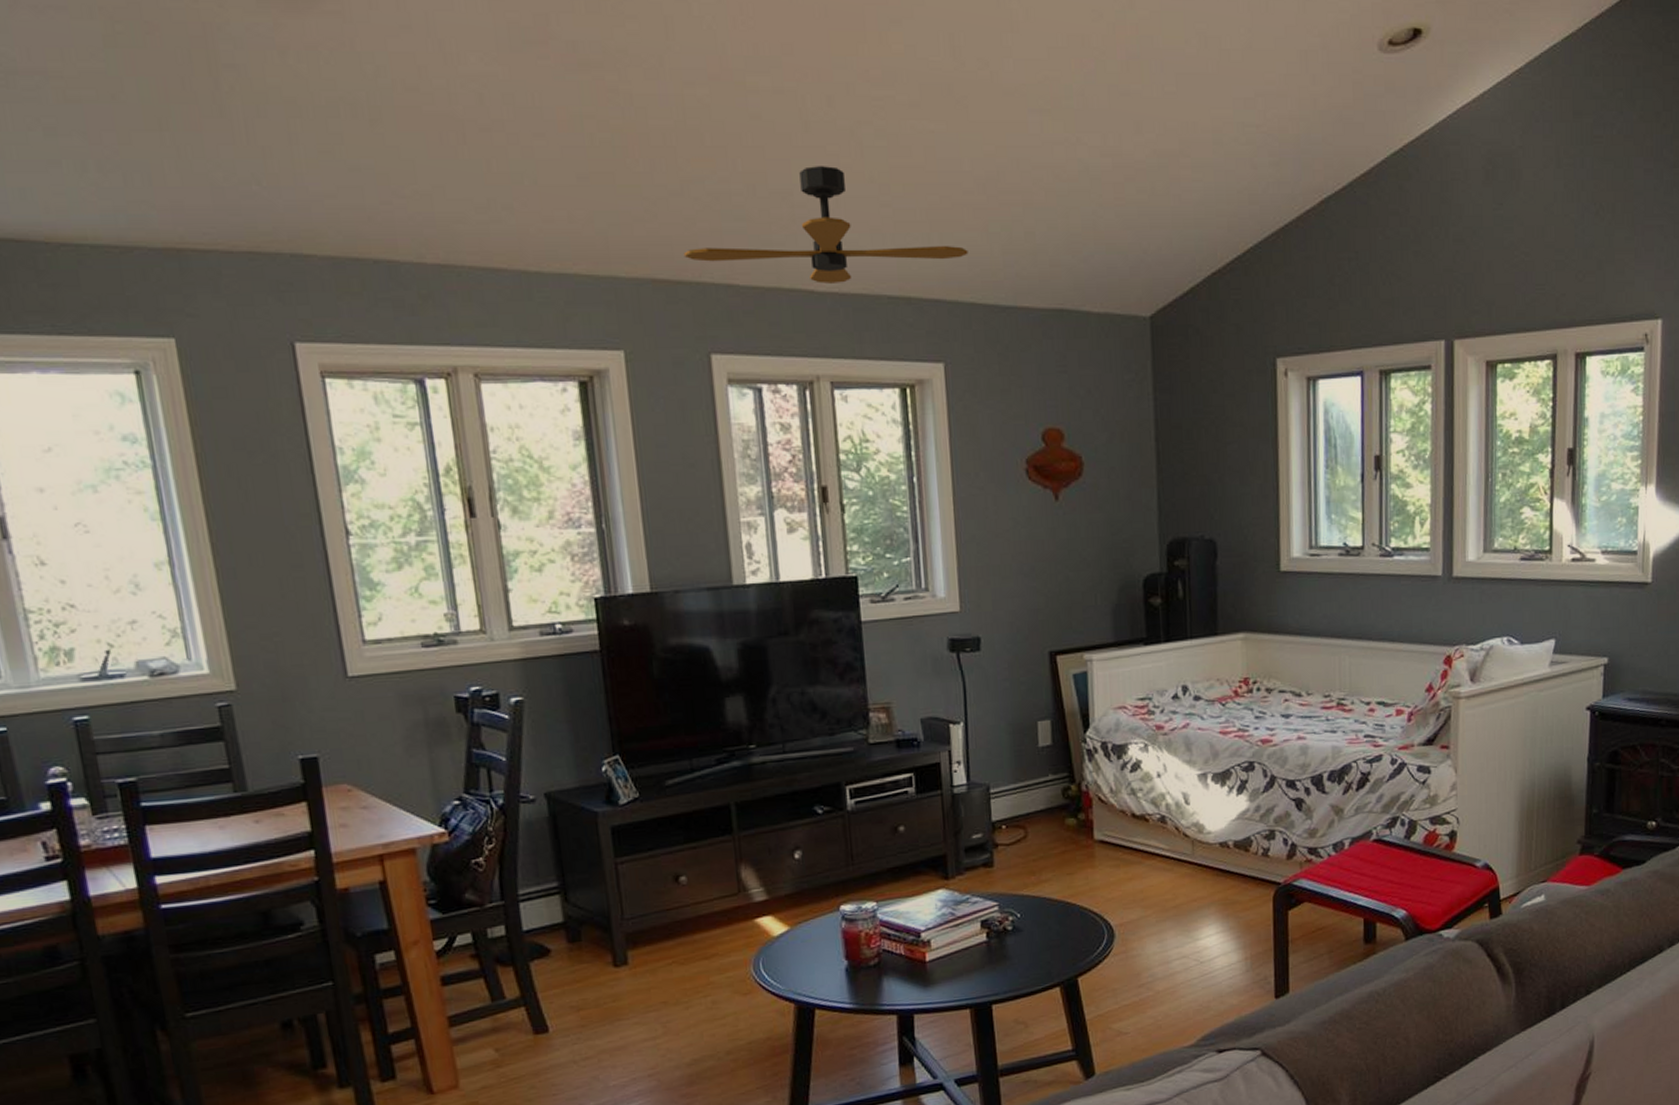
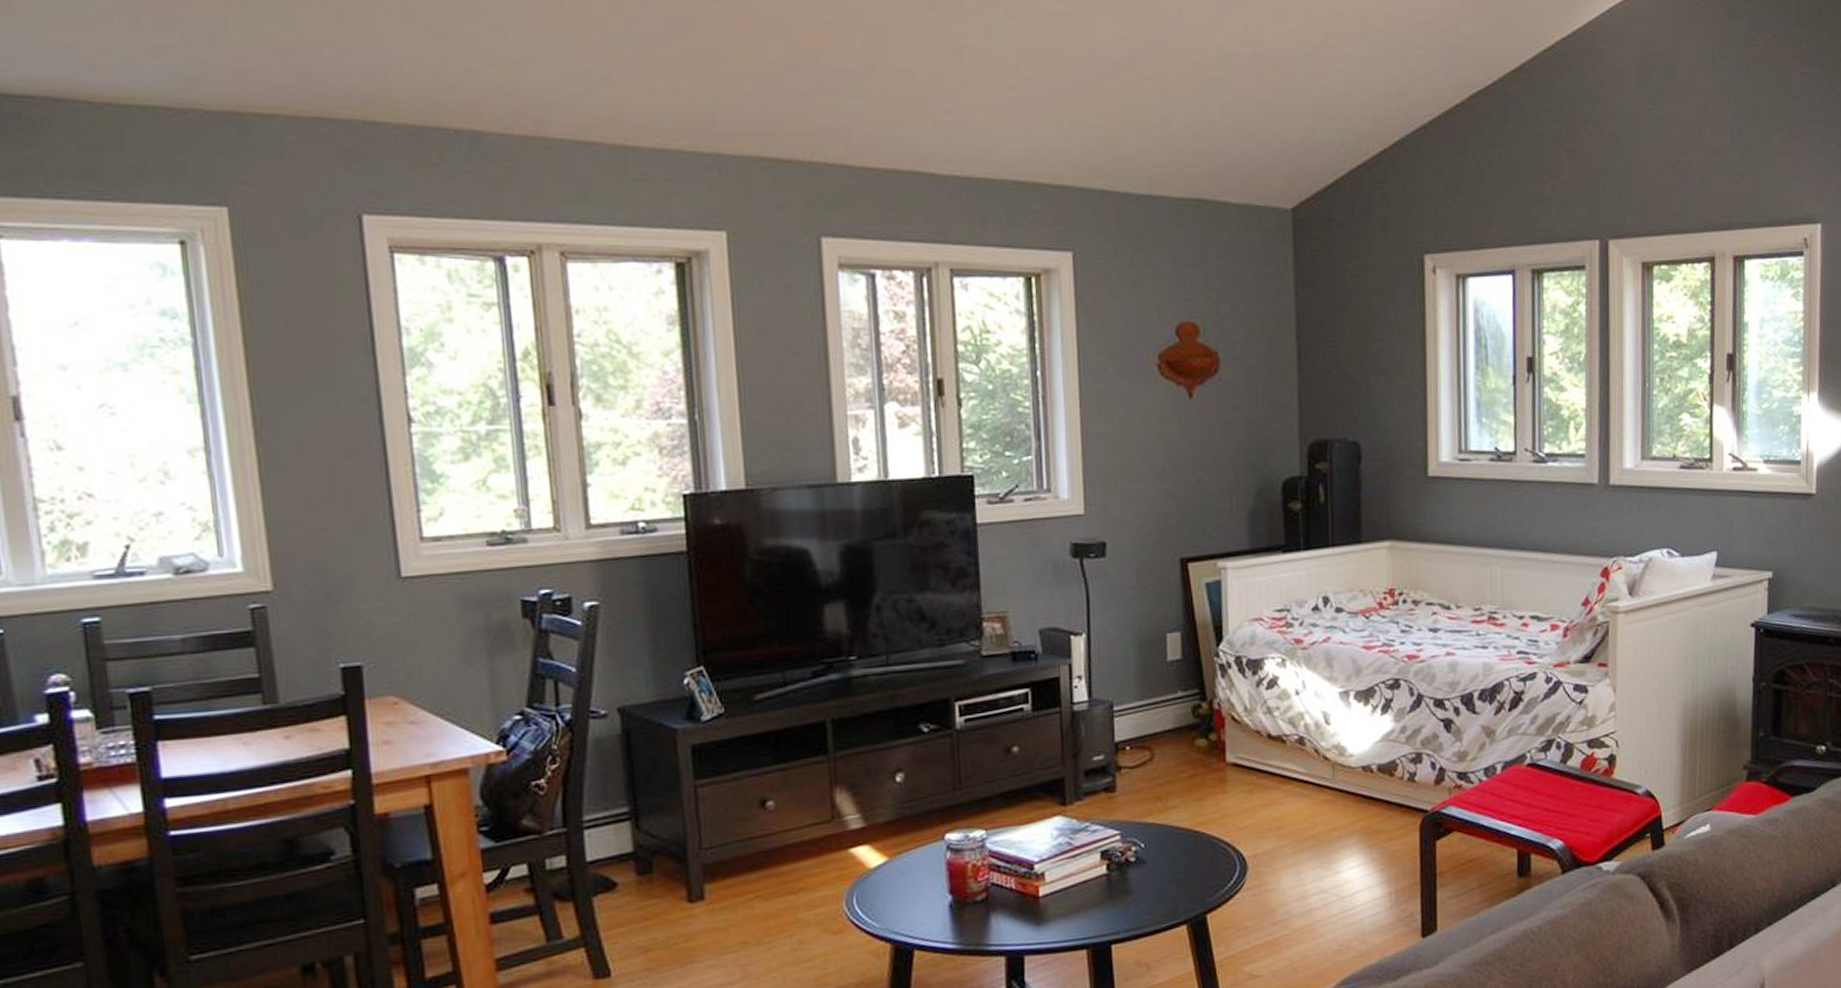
ceiling fan: present [683,166,968,284] -> none [795,45,1101,167]

